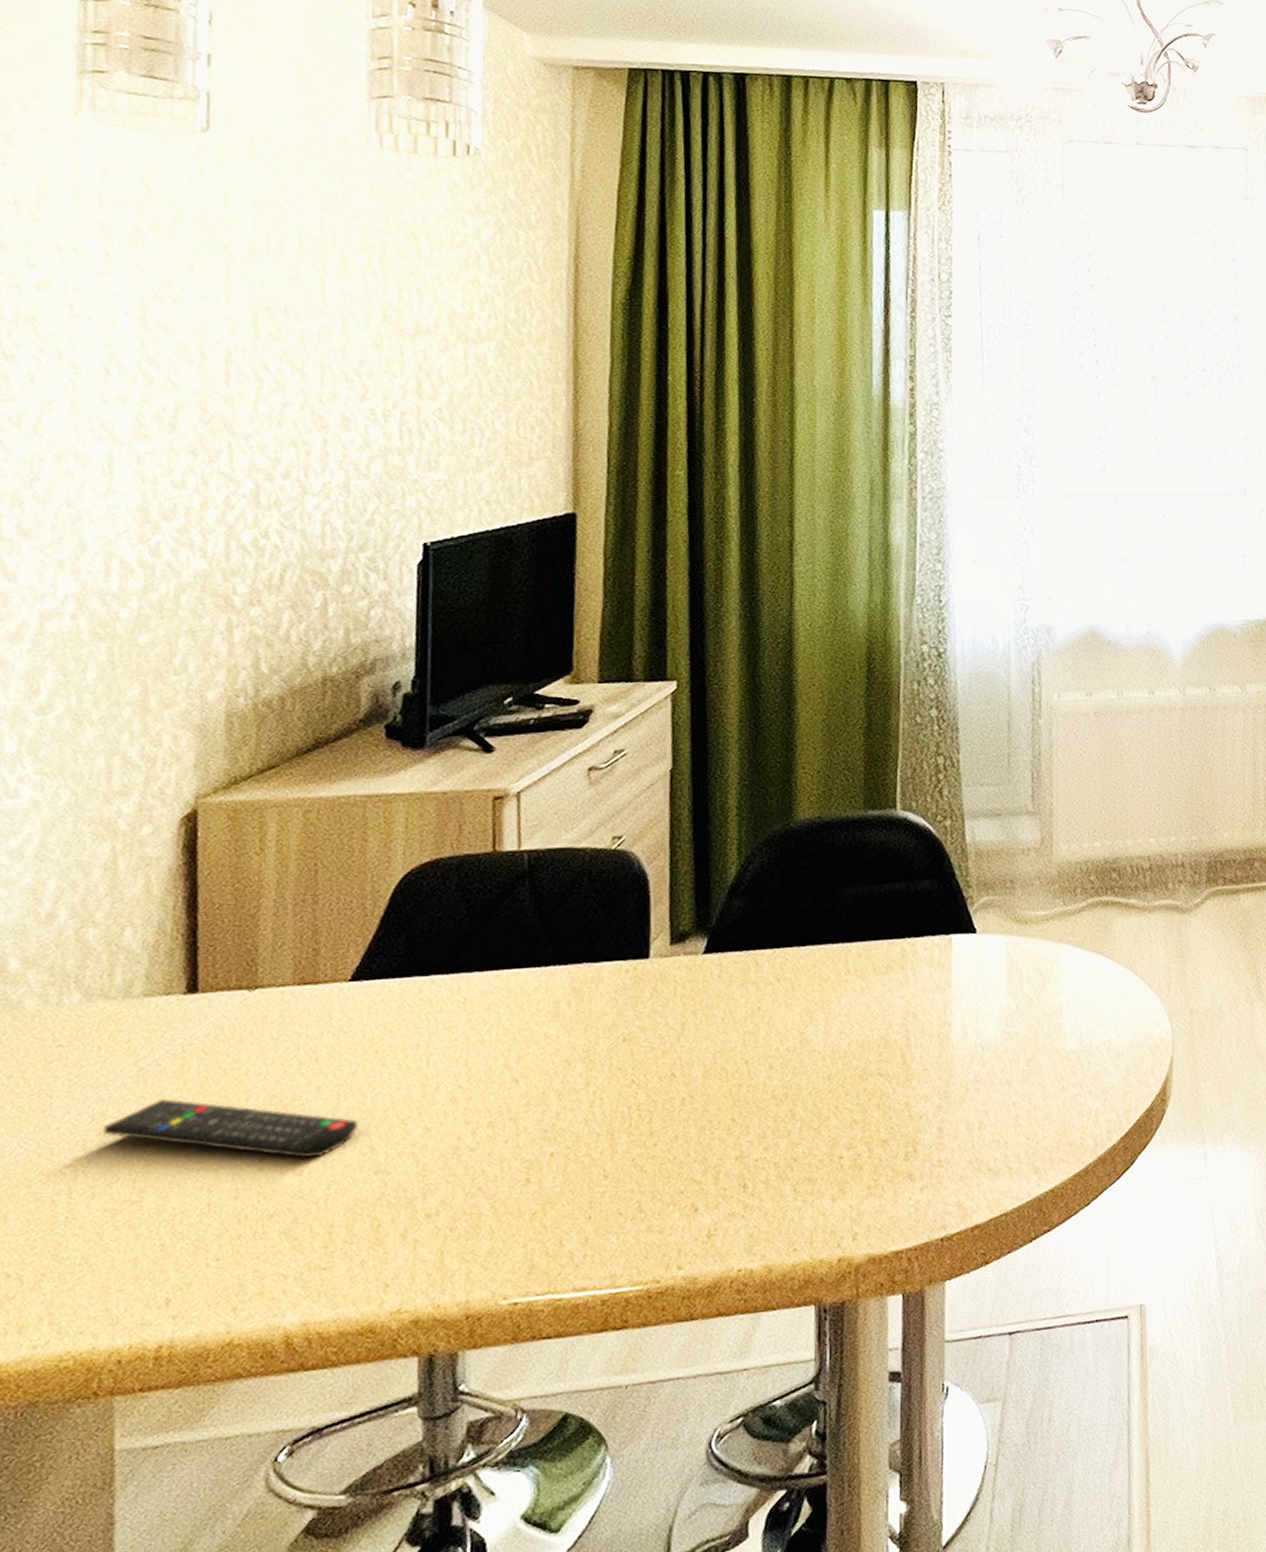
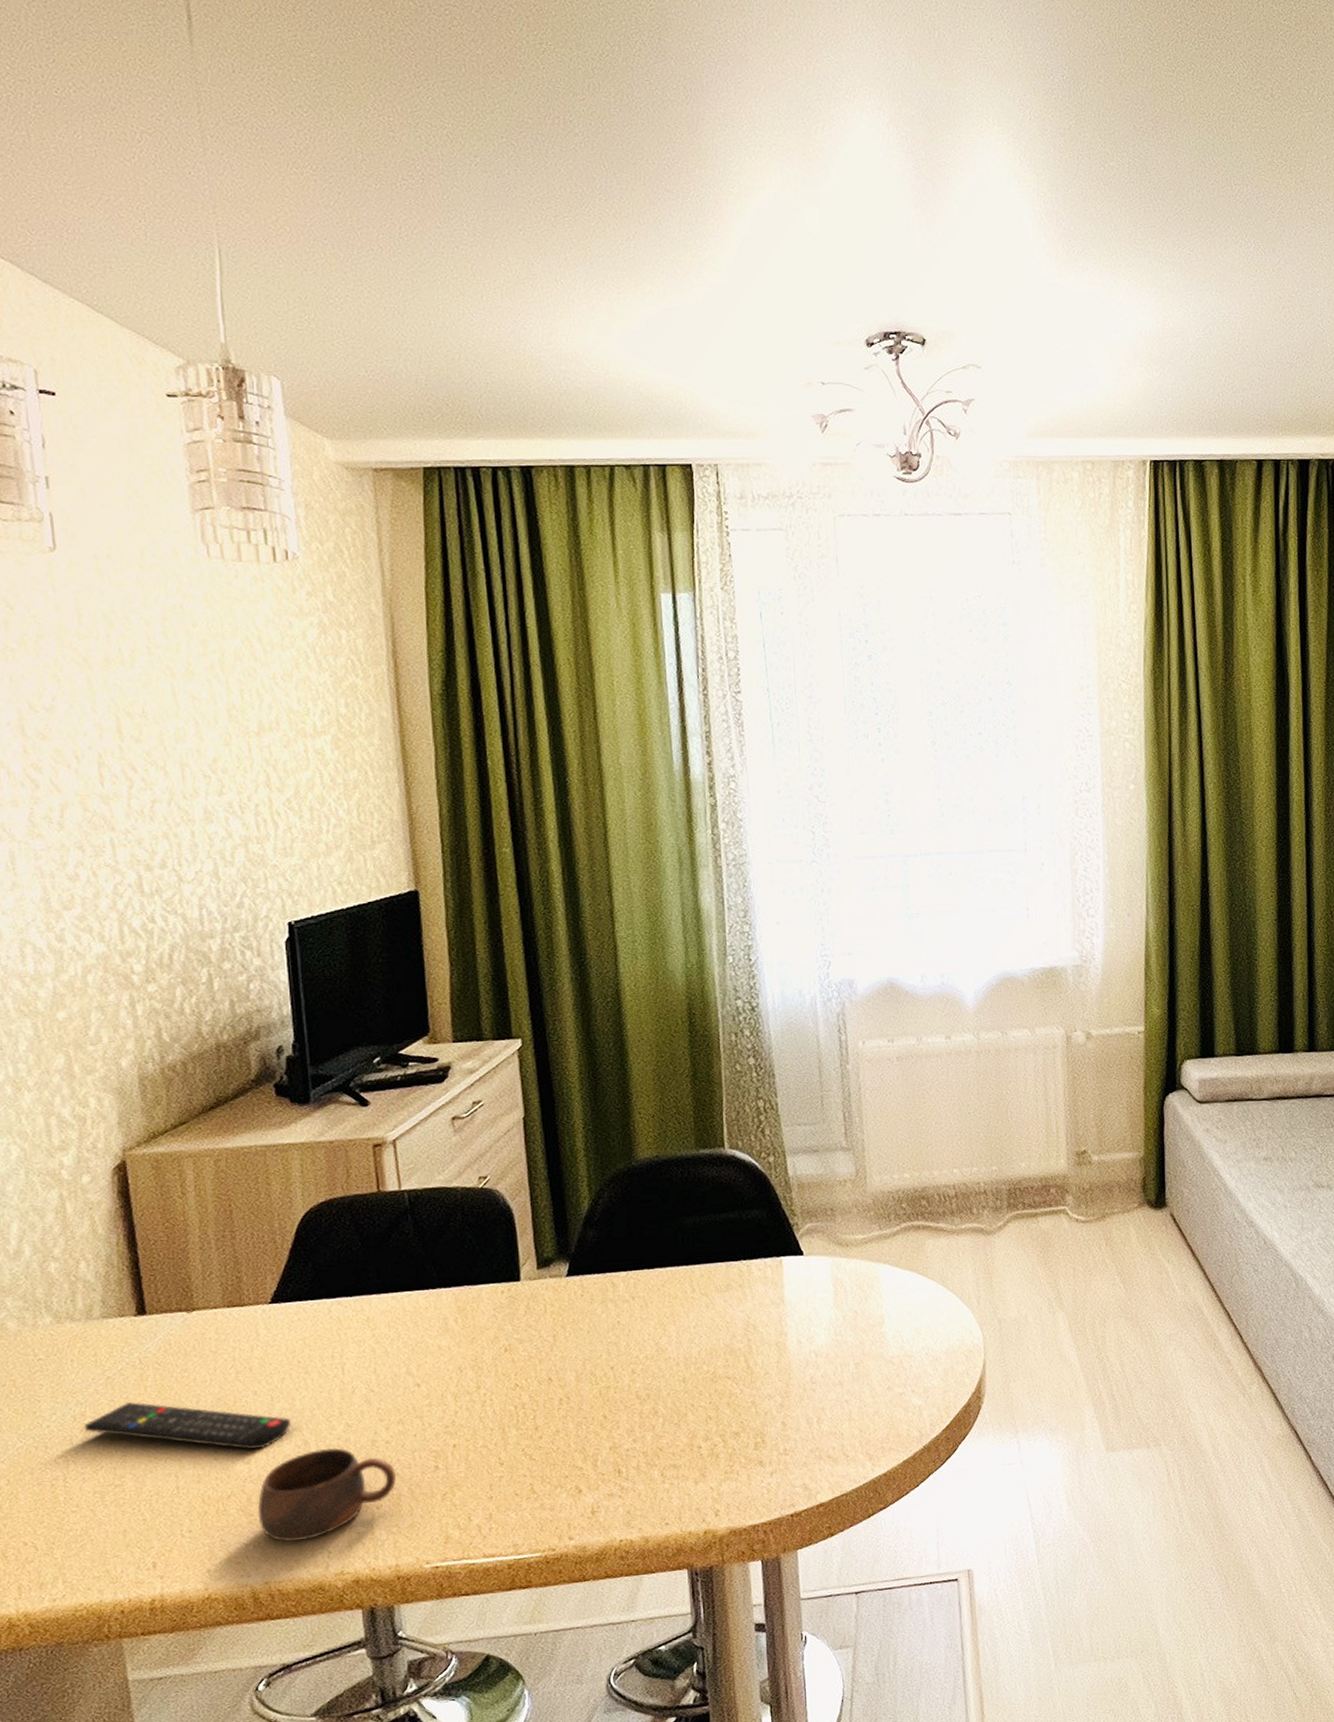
cup: none [303,1155,479,1274] -> present [258,1447,397,1543]

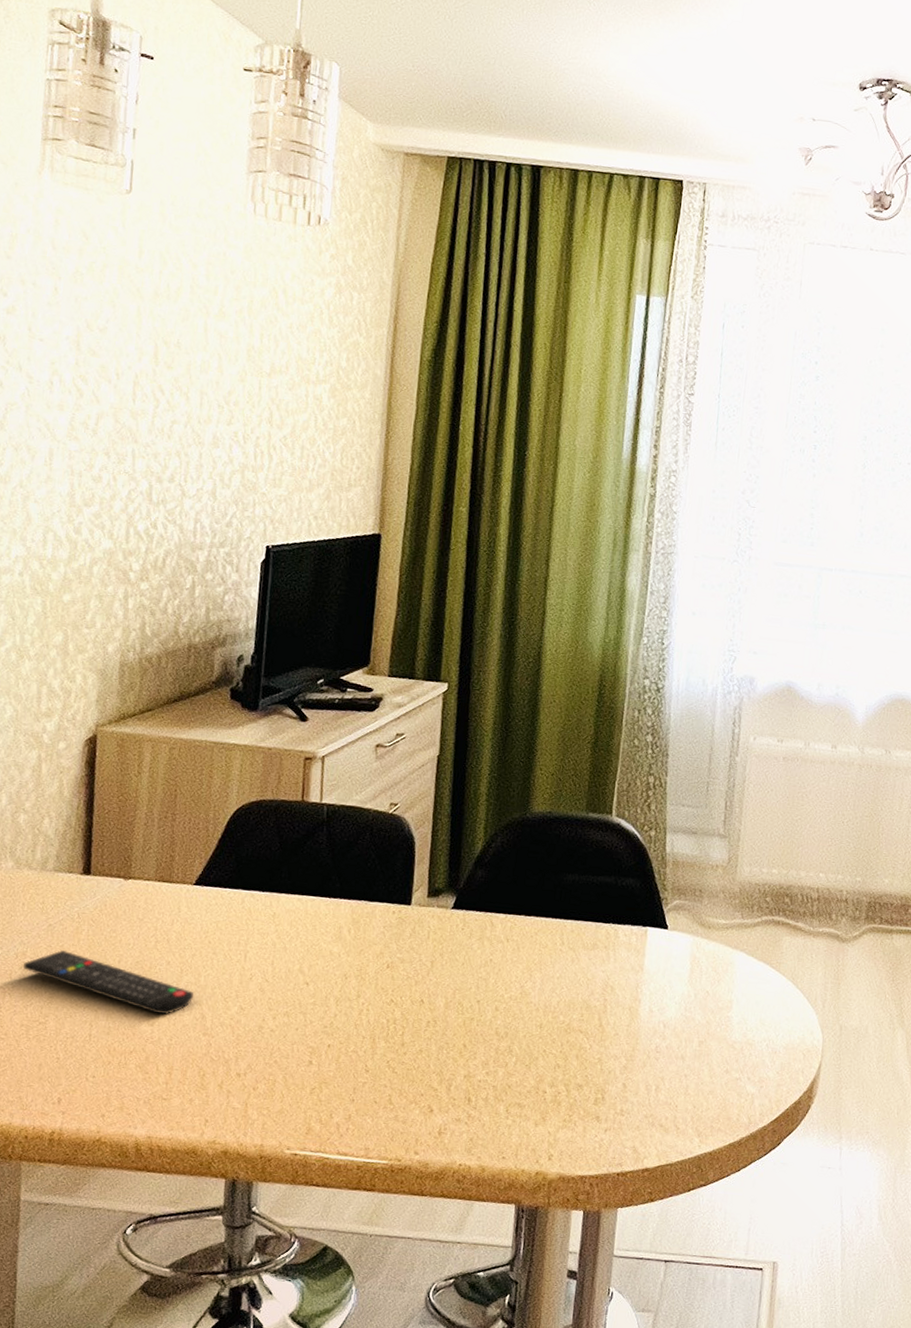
cup: present [258,1447,397,1543] -> none [151,1024,276,1106]

